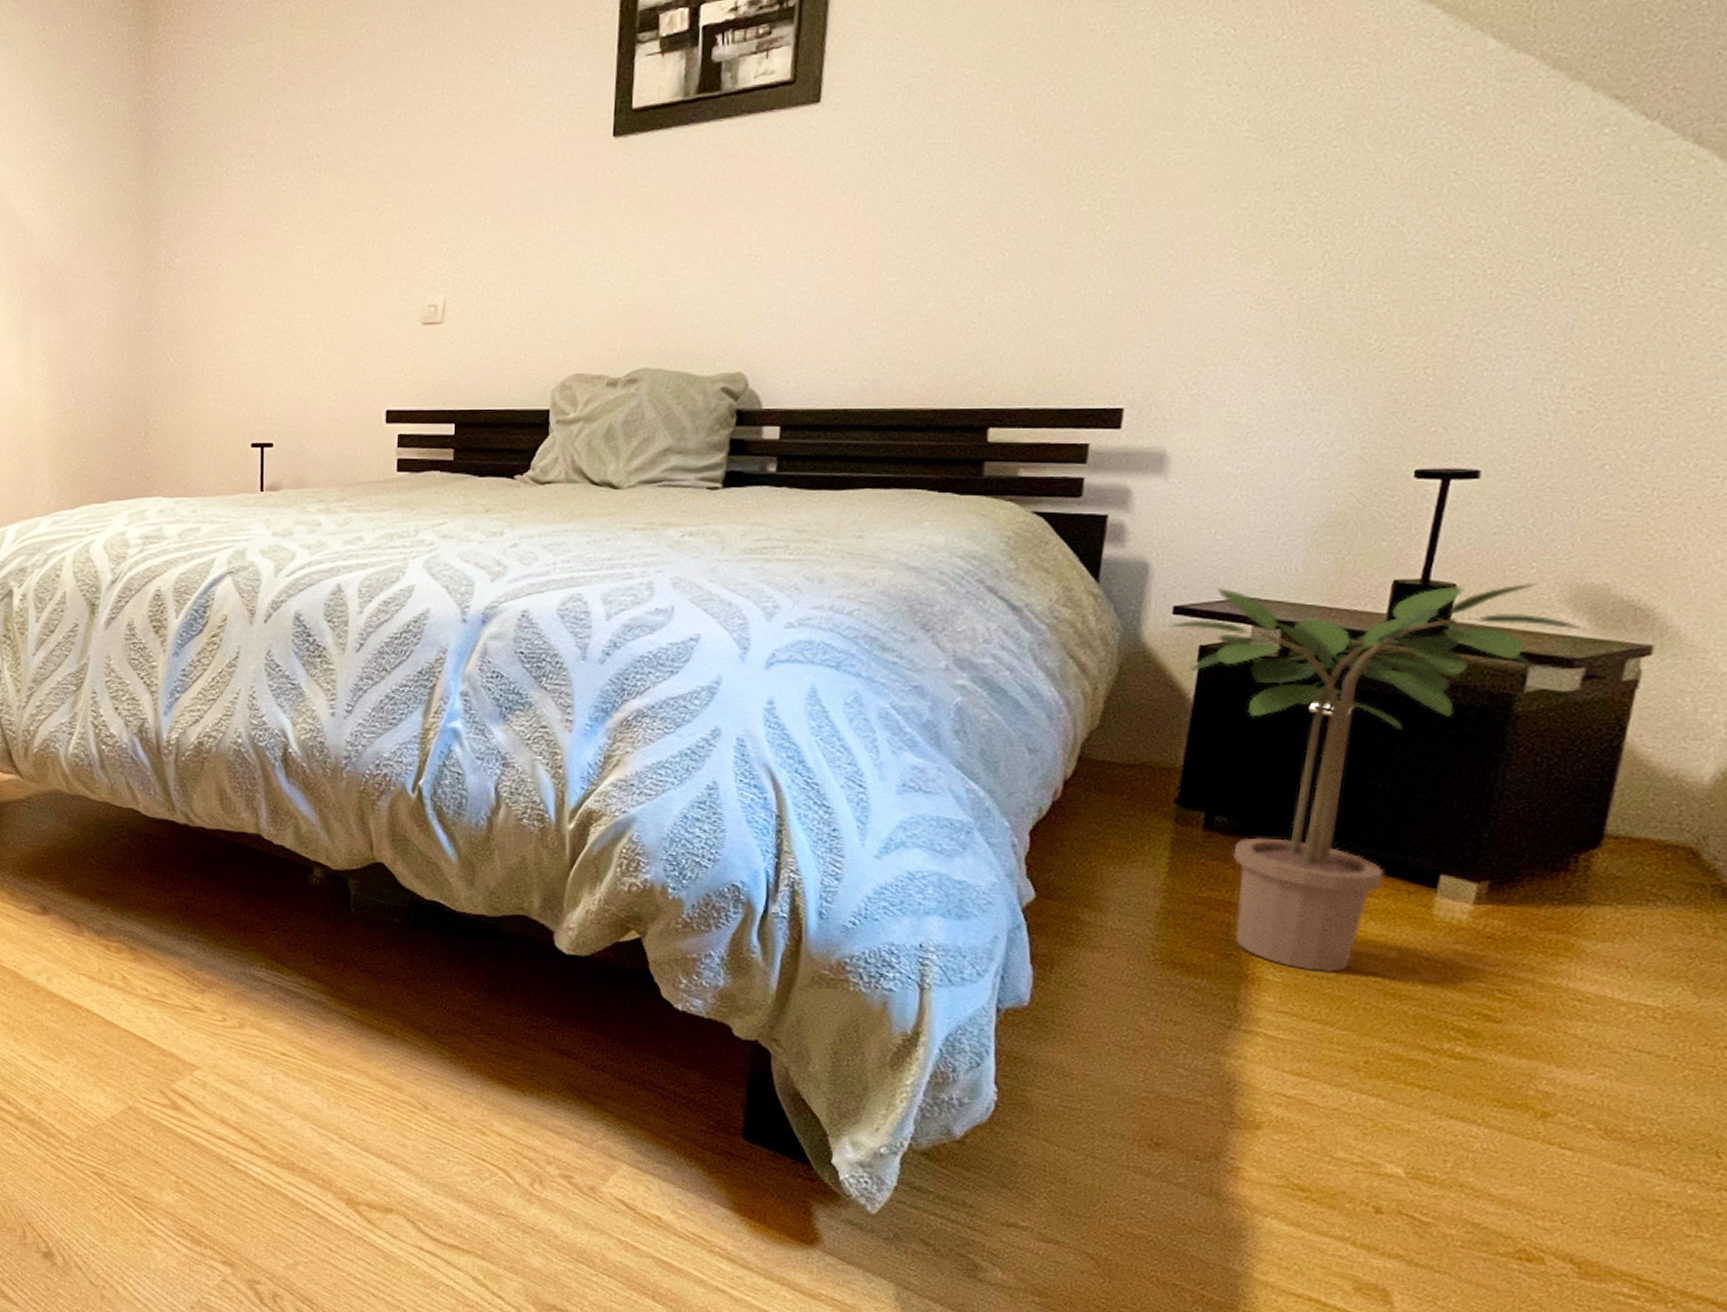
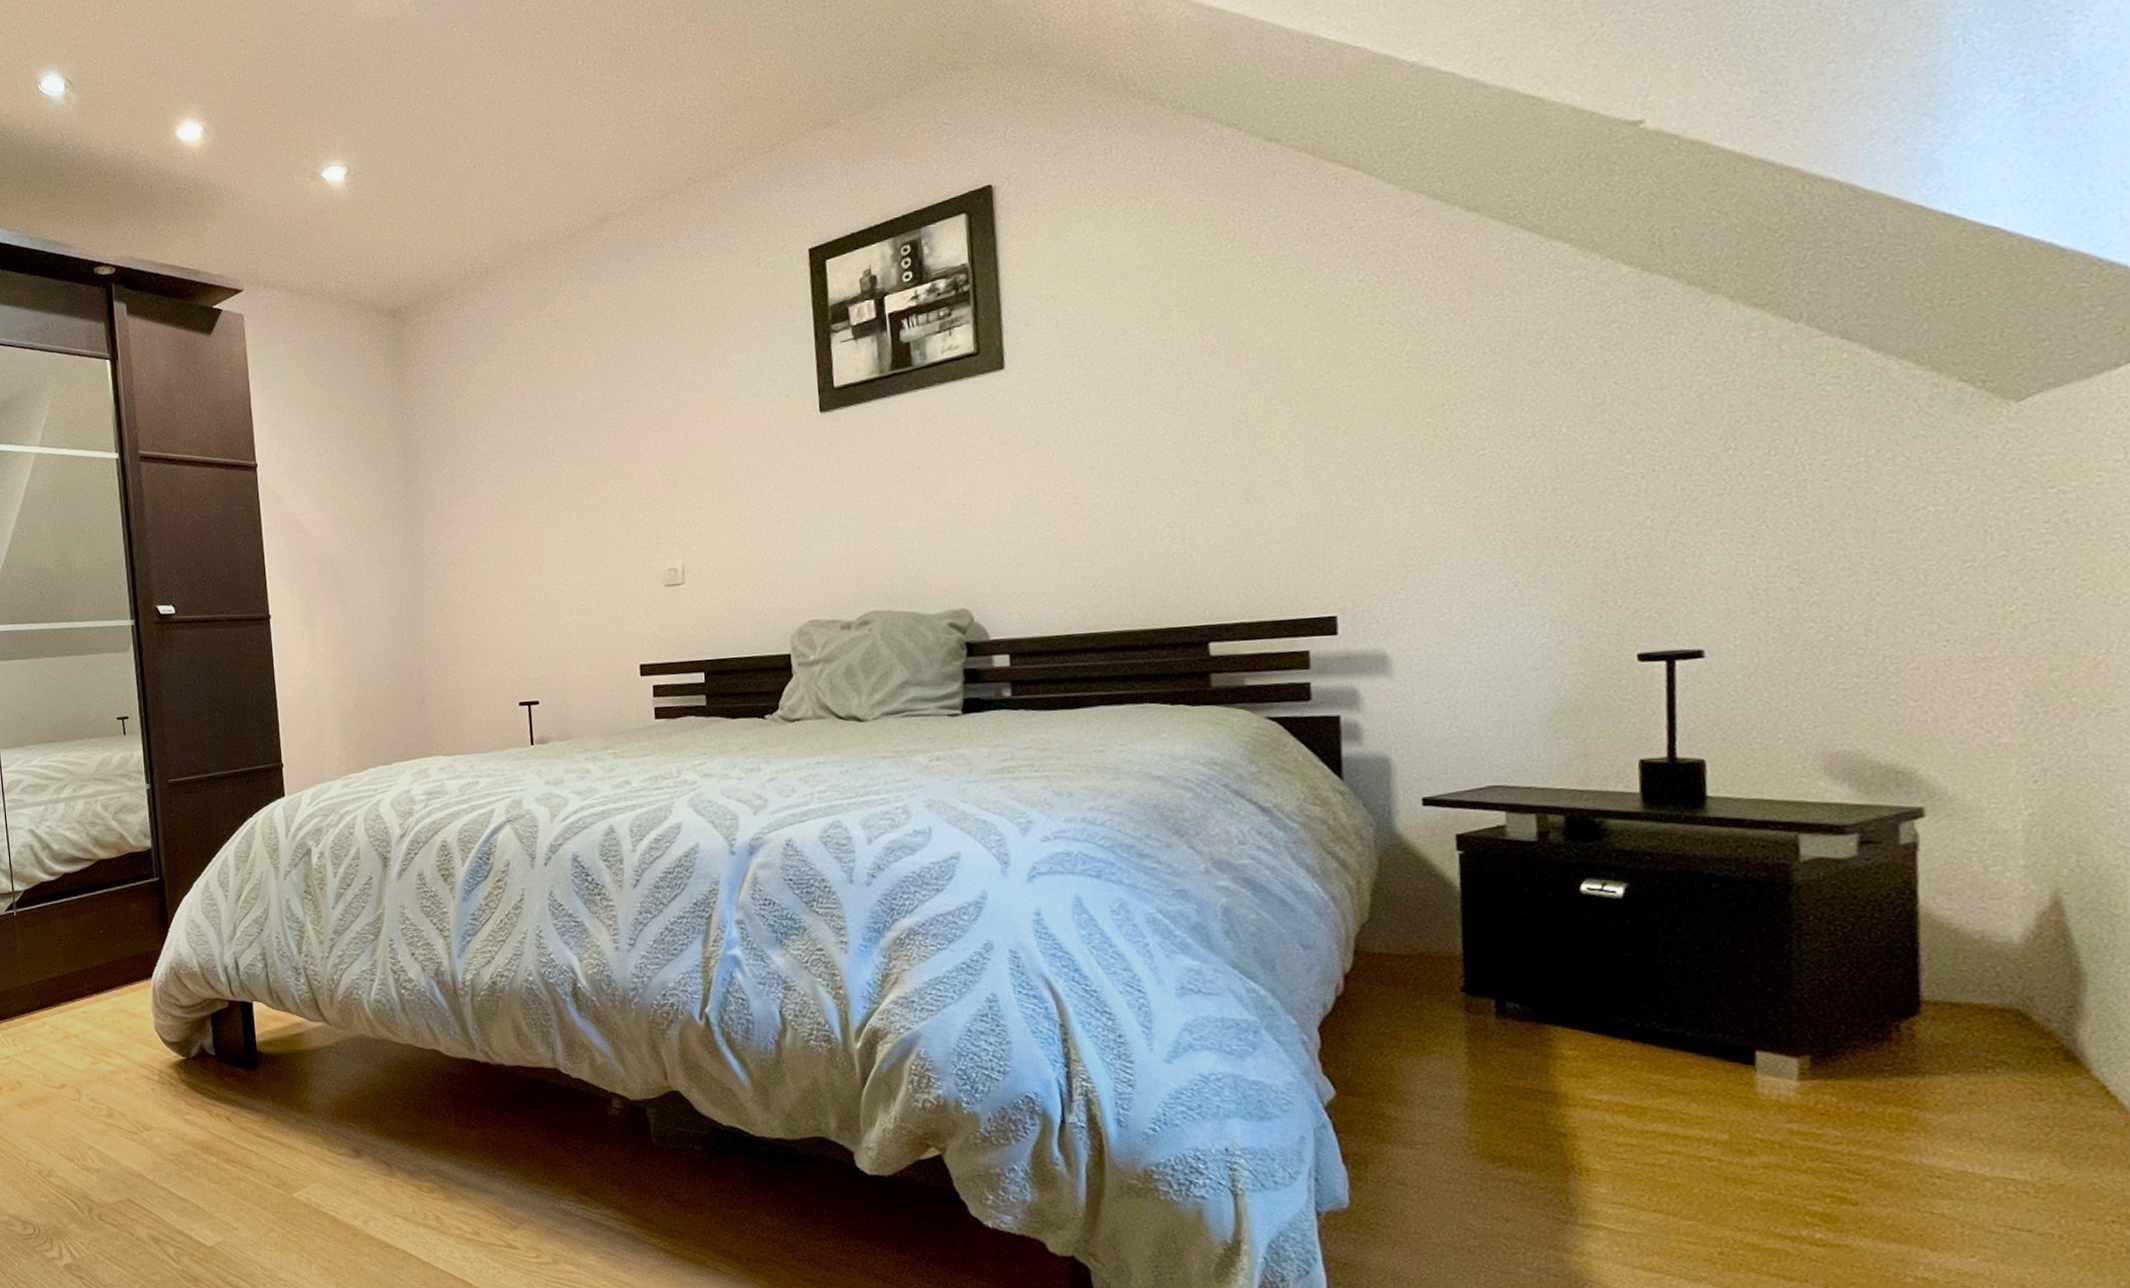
potted plant: present [1168,584,1587,973] -> none [1421,754,1850,1160]

